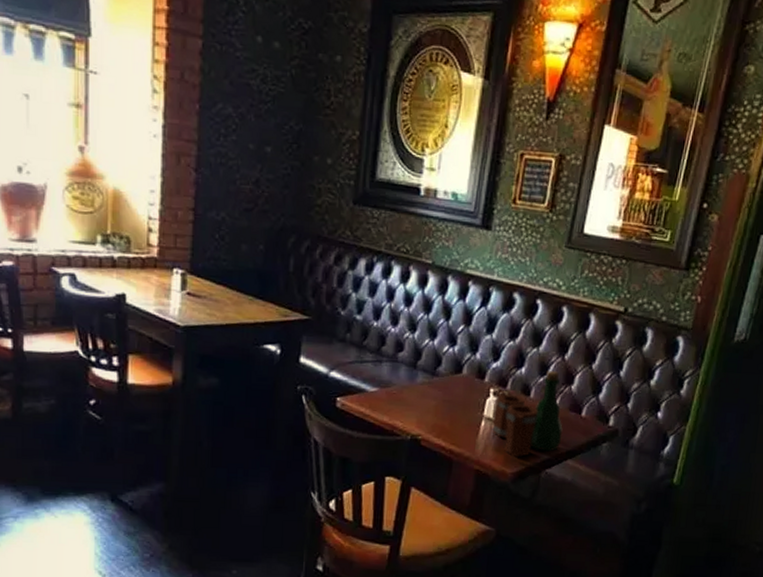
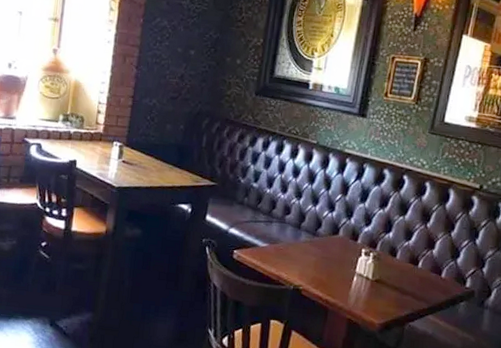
tavern set: present [491,371,563,458] -> none [362,236,425,311]

